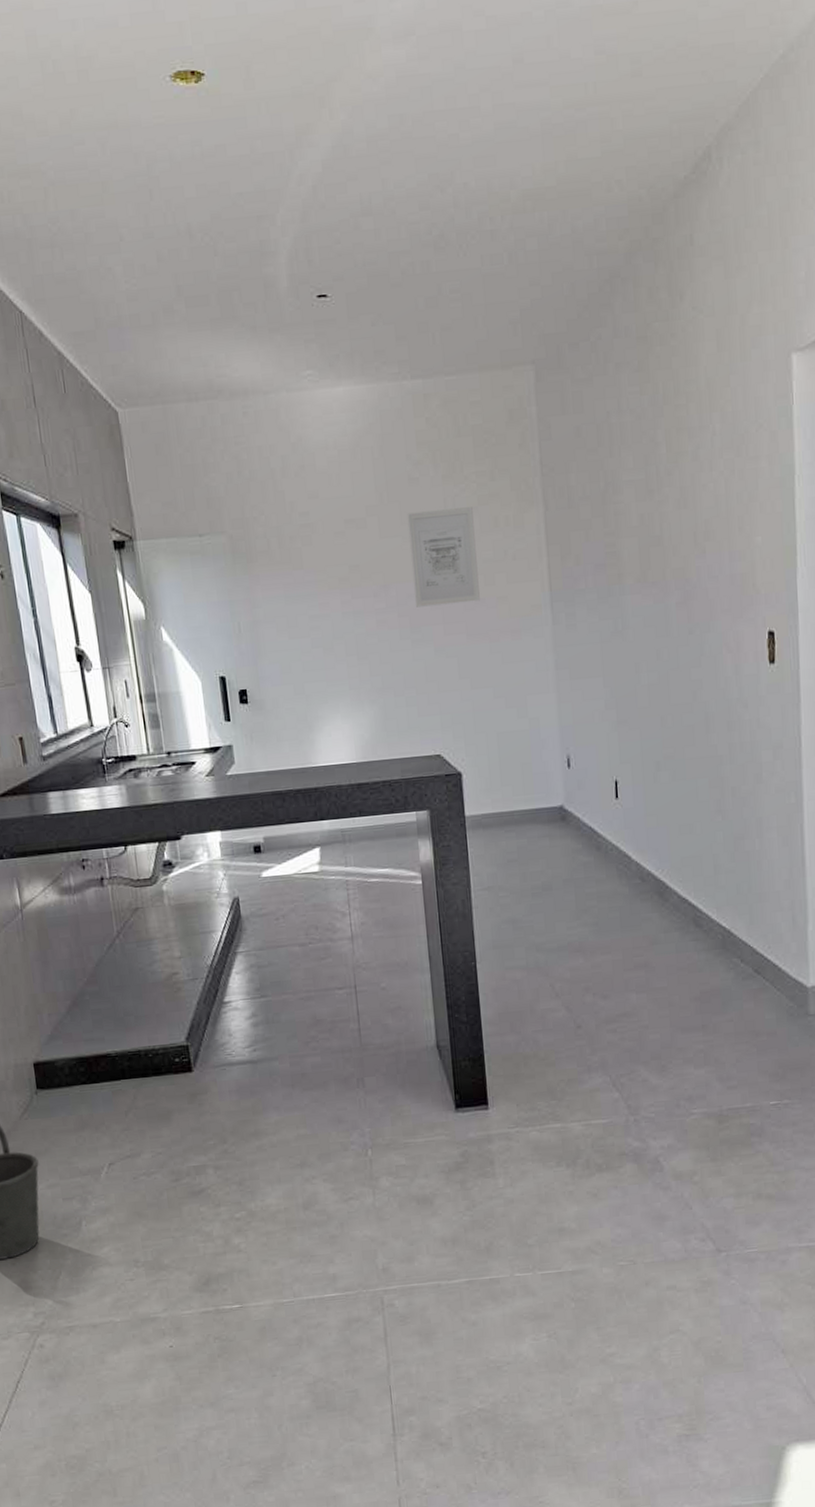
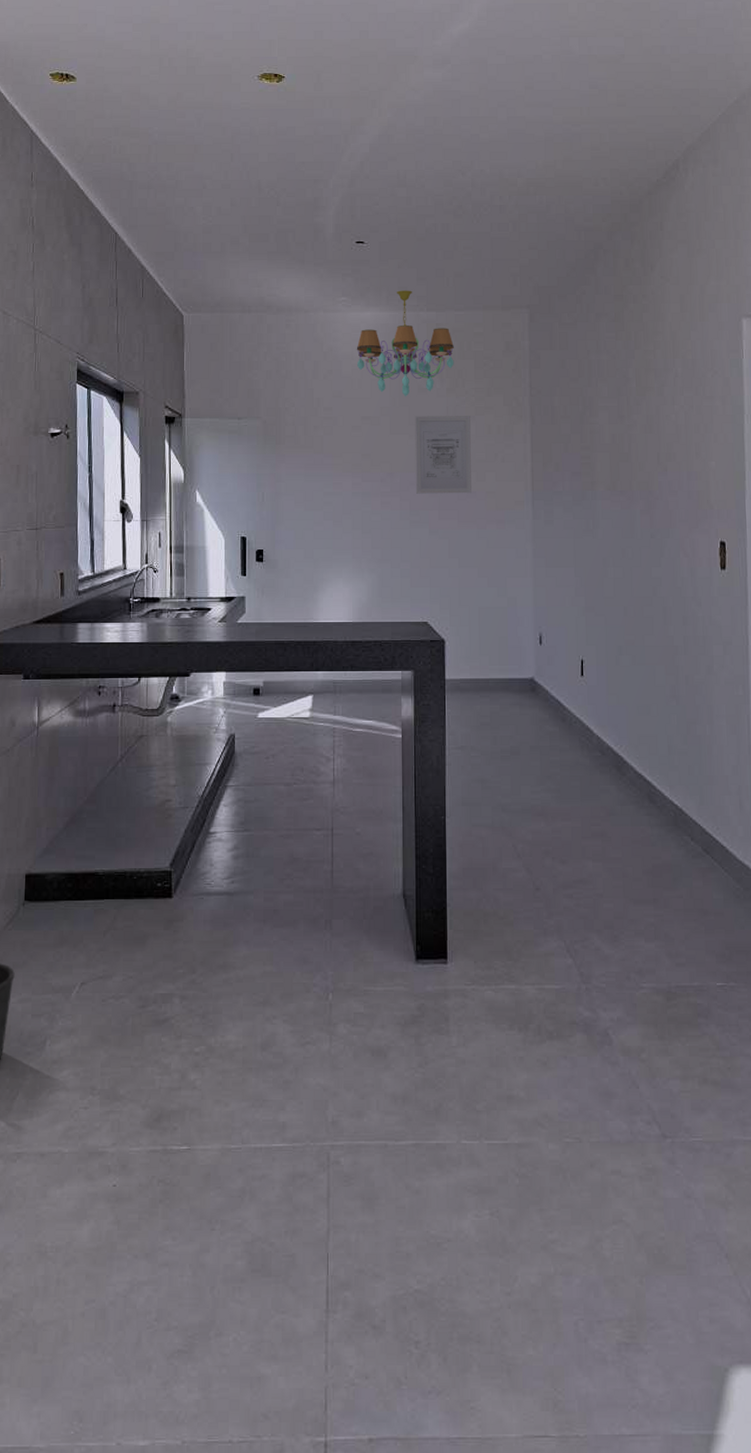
chandelier: none [330,353,449,491] -> present [356,290,454,397]

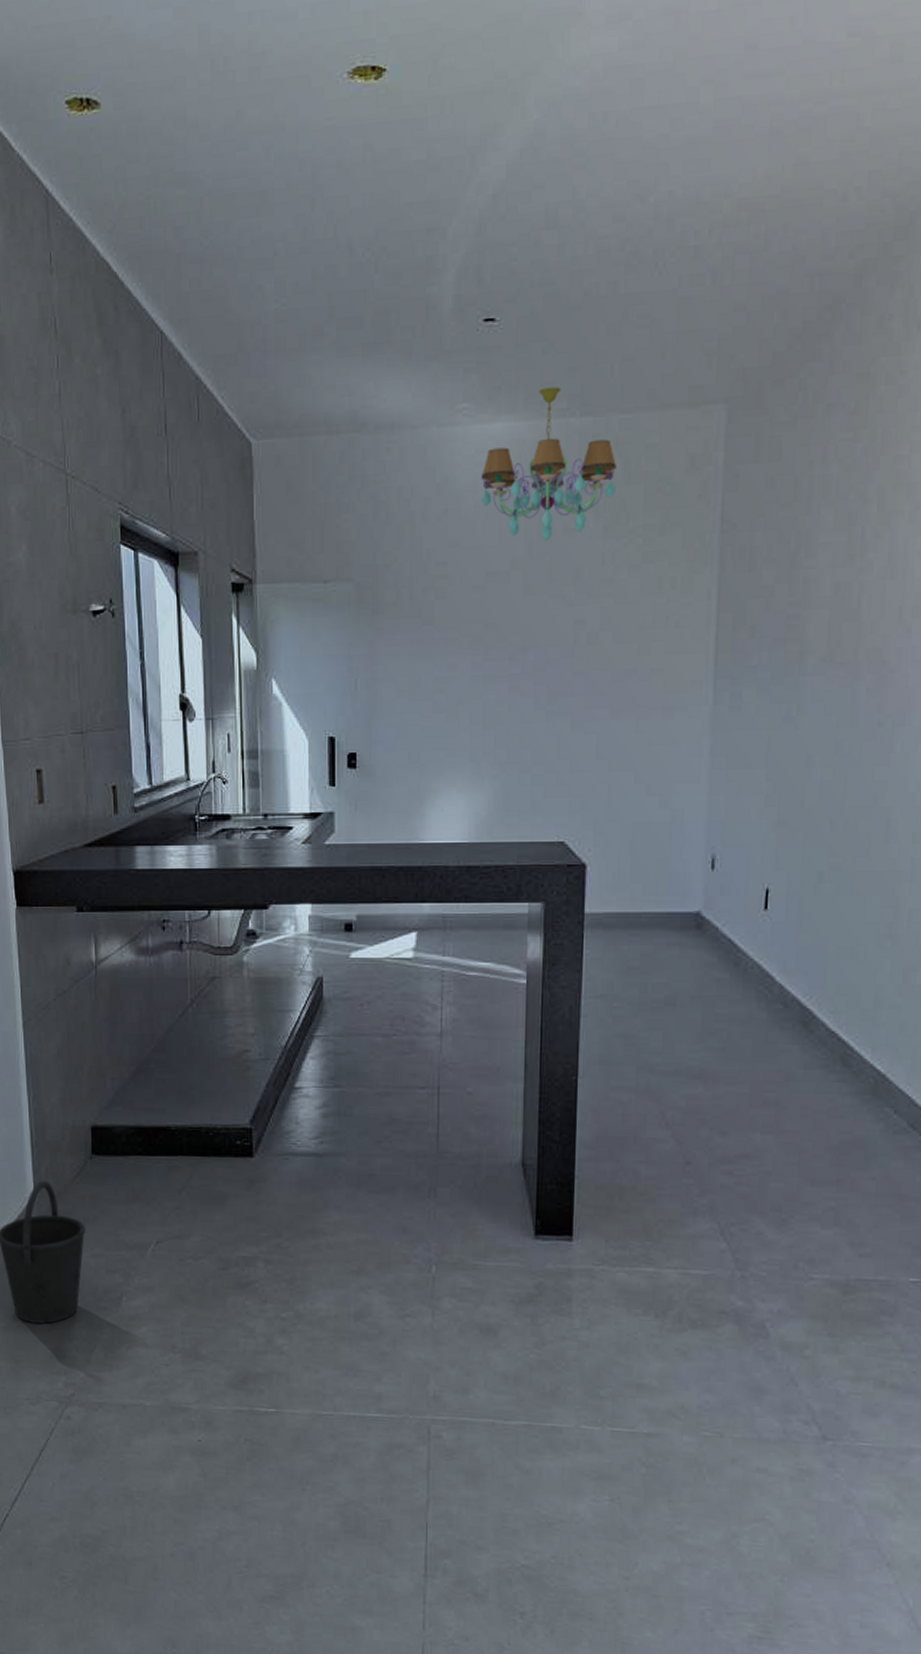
wall art: present [414,416,472,494] -> none [555,564,634,675]

